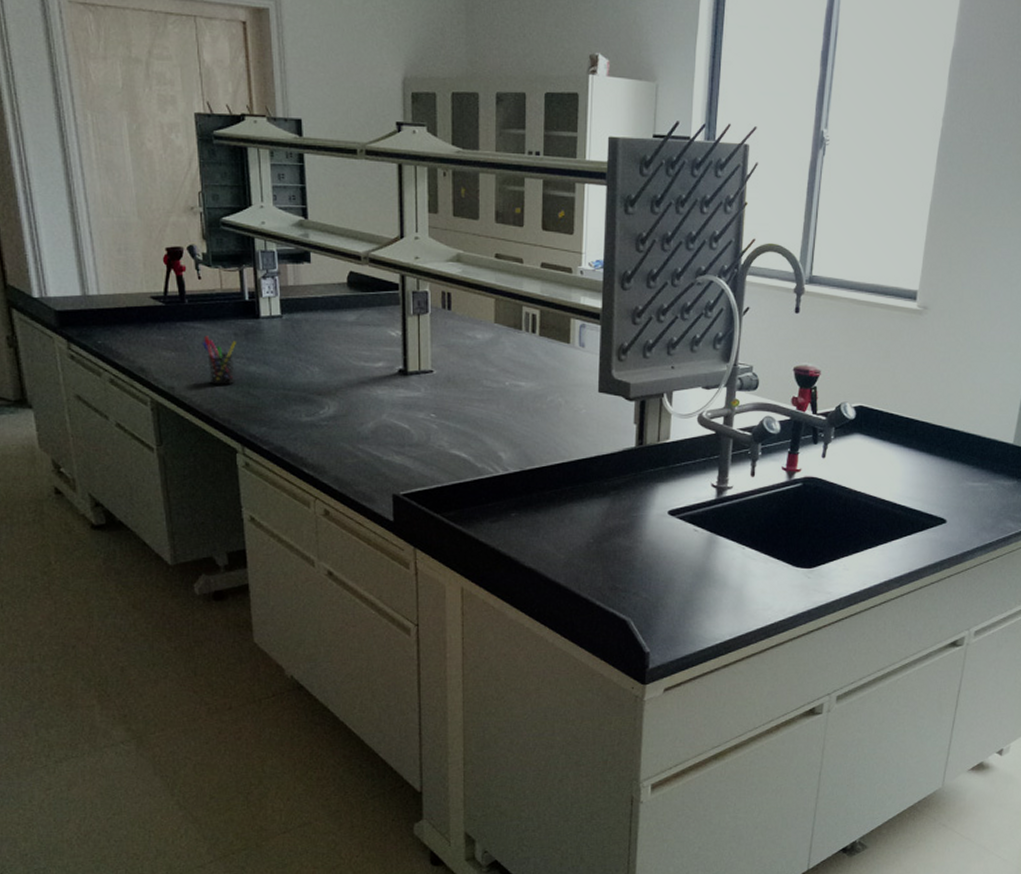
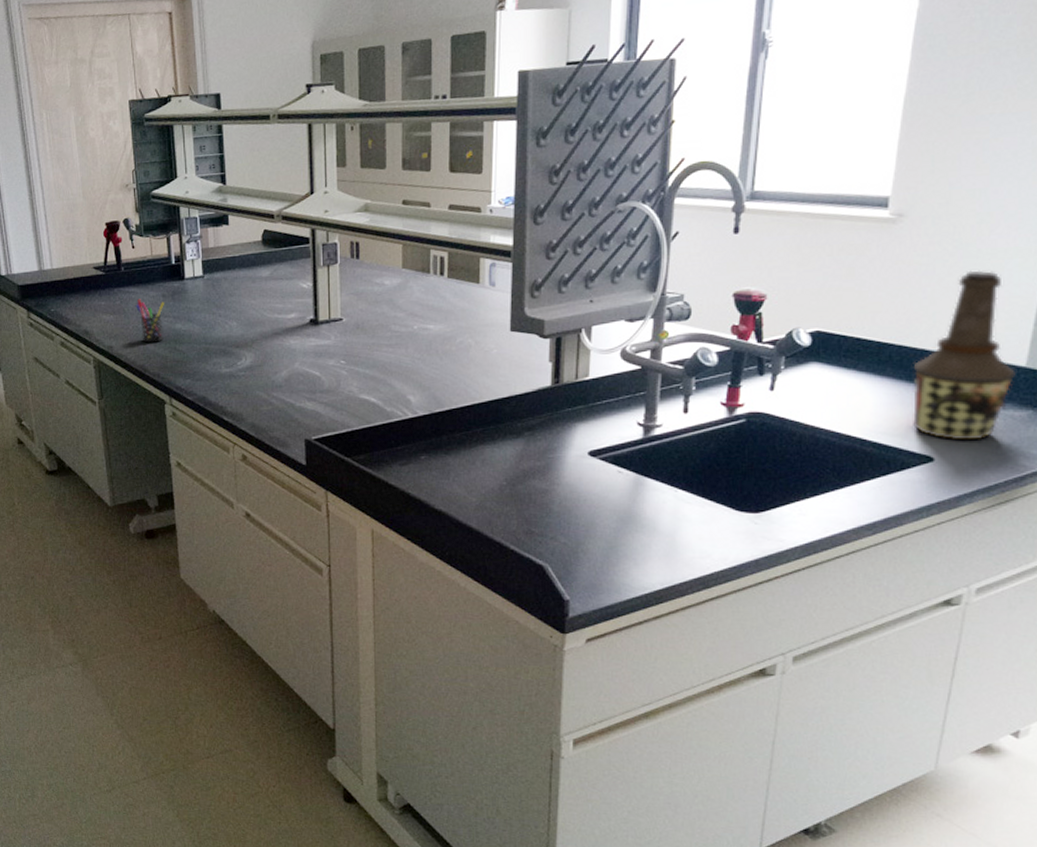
bottle: none [932,360,1006,505] -> present [913,270,1016,441]

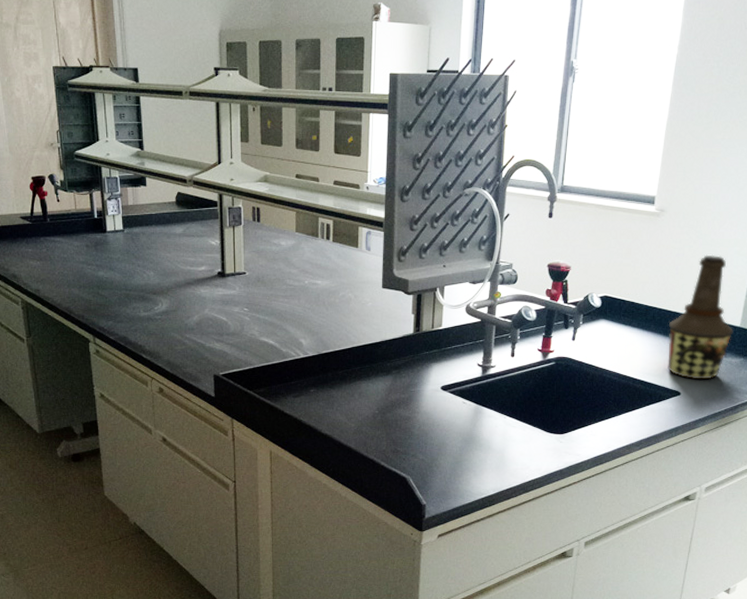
pen holder: present [135,299,164,343] -> none [60,248,88,287]

